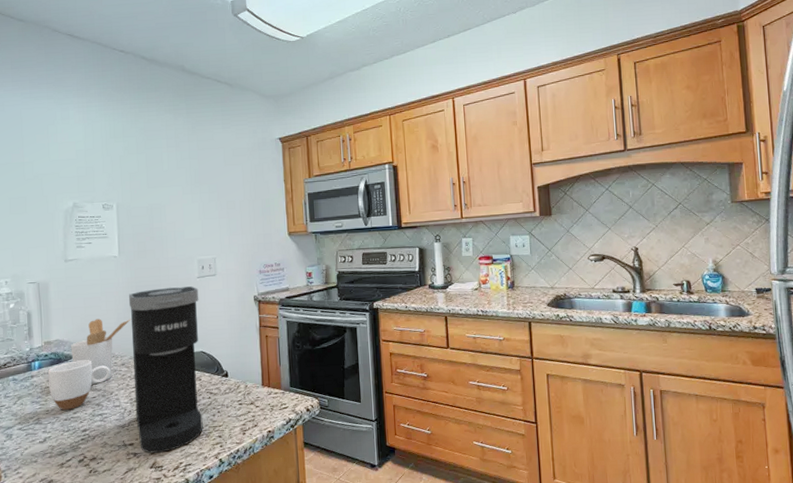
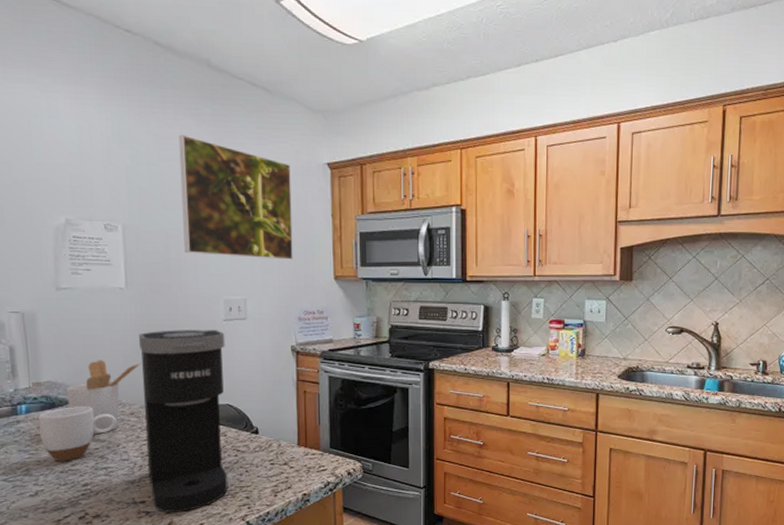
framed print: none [160,126,254,223] -> present [178,134,293,260]

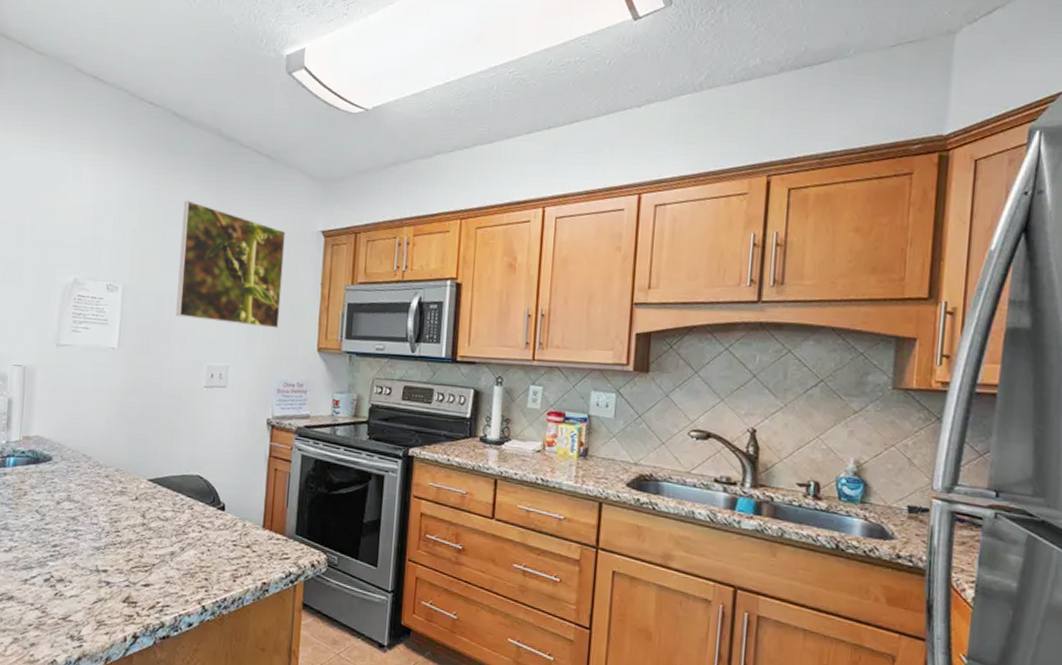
mug: present [38,406,117,461] -> none [22,463,92,519]
utensil holder: present [66,360,142,435] -> none [51,418,123,495]
coffee maker: present [138,330,228,512] -> none [113,393,204,587]

